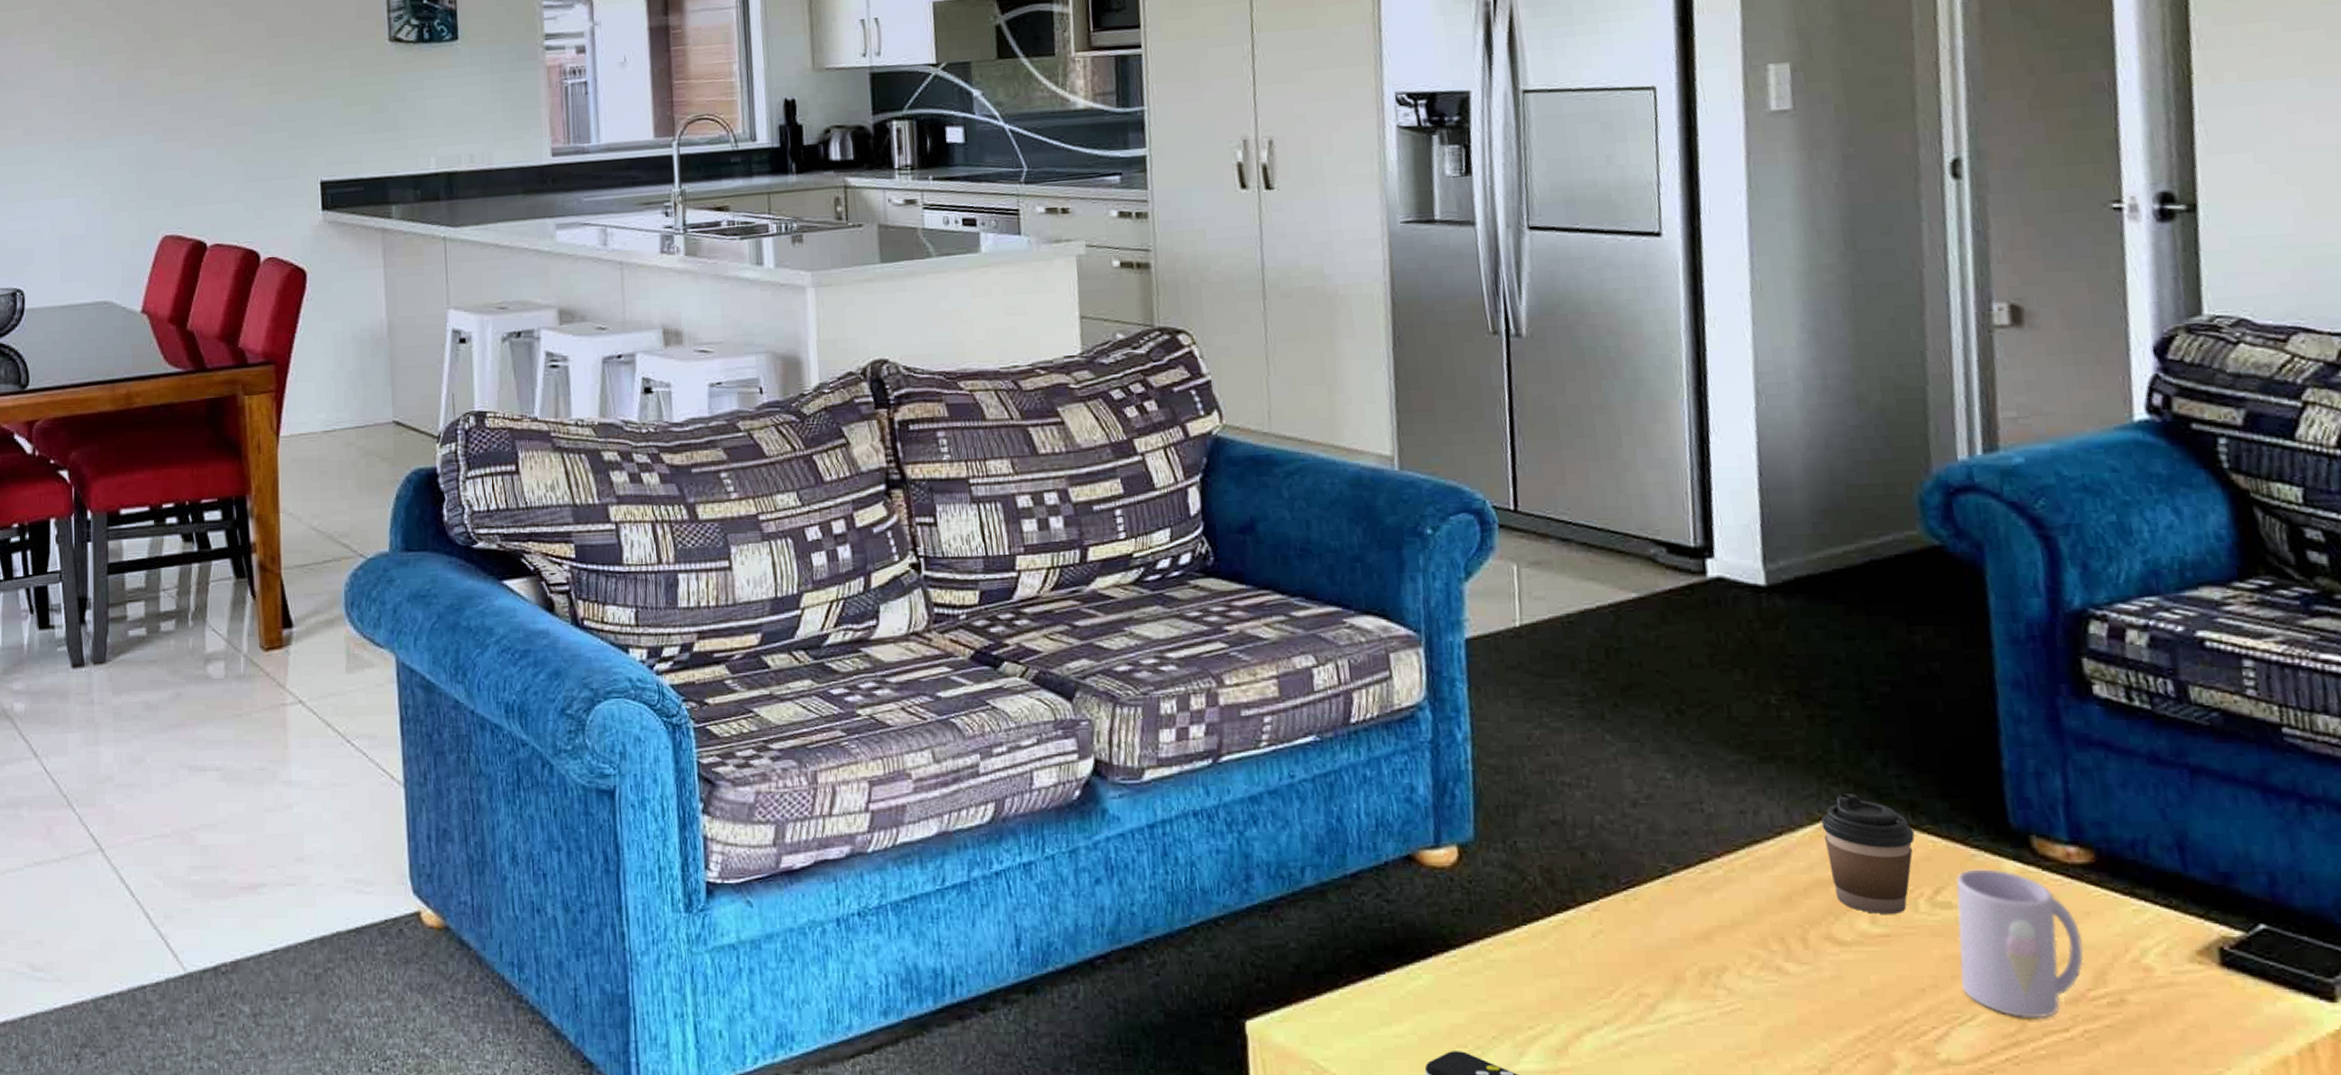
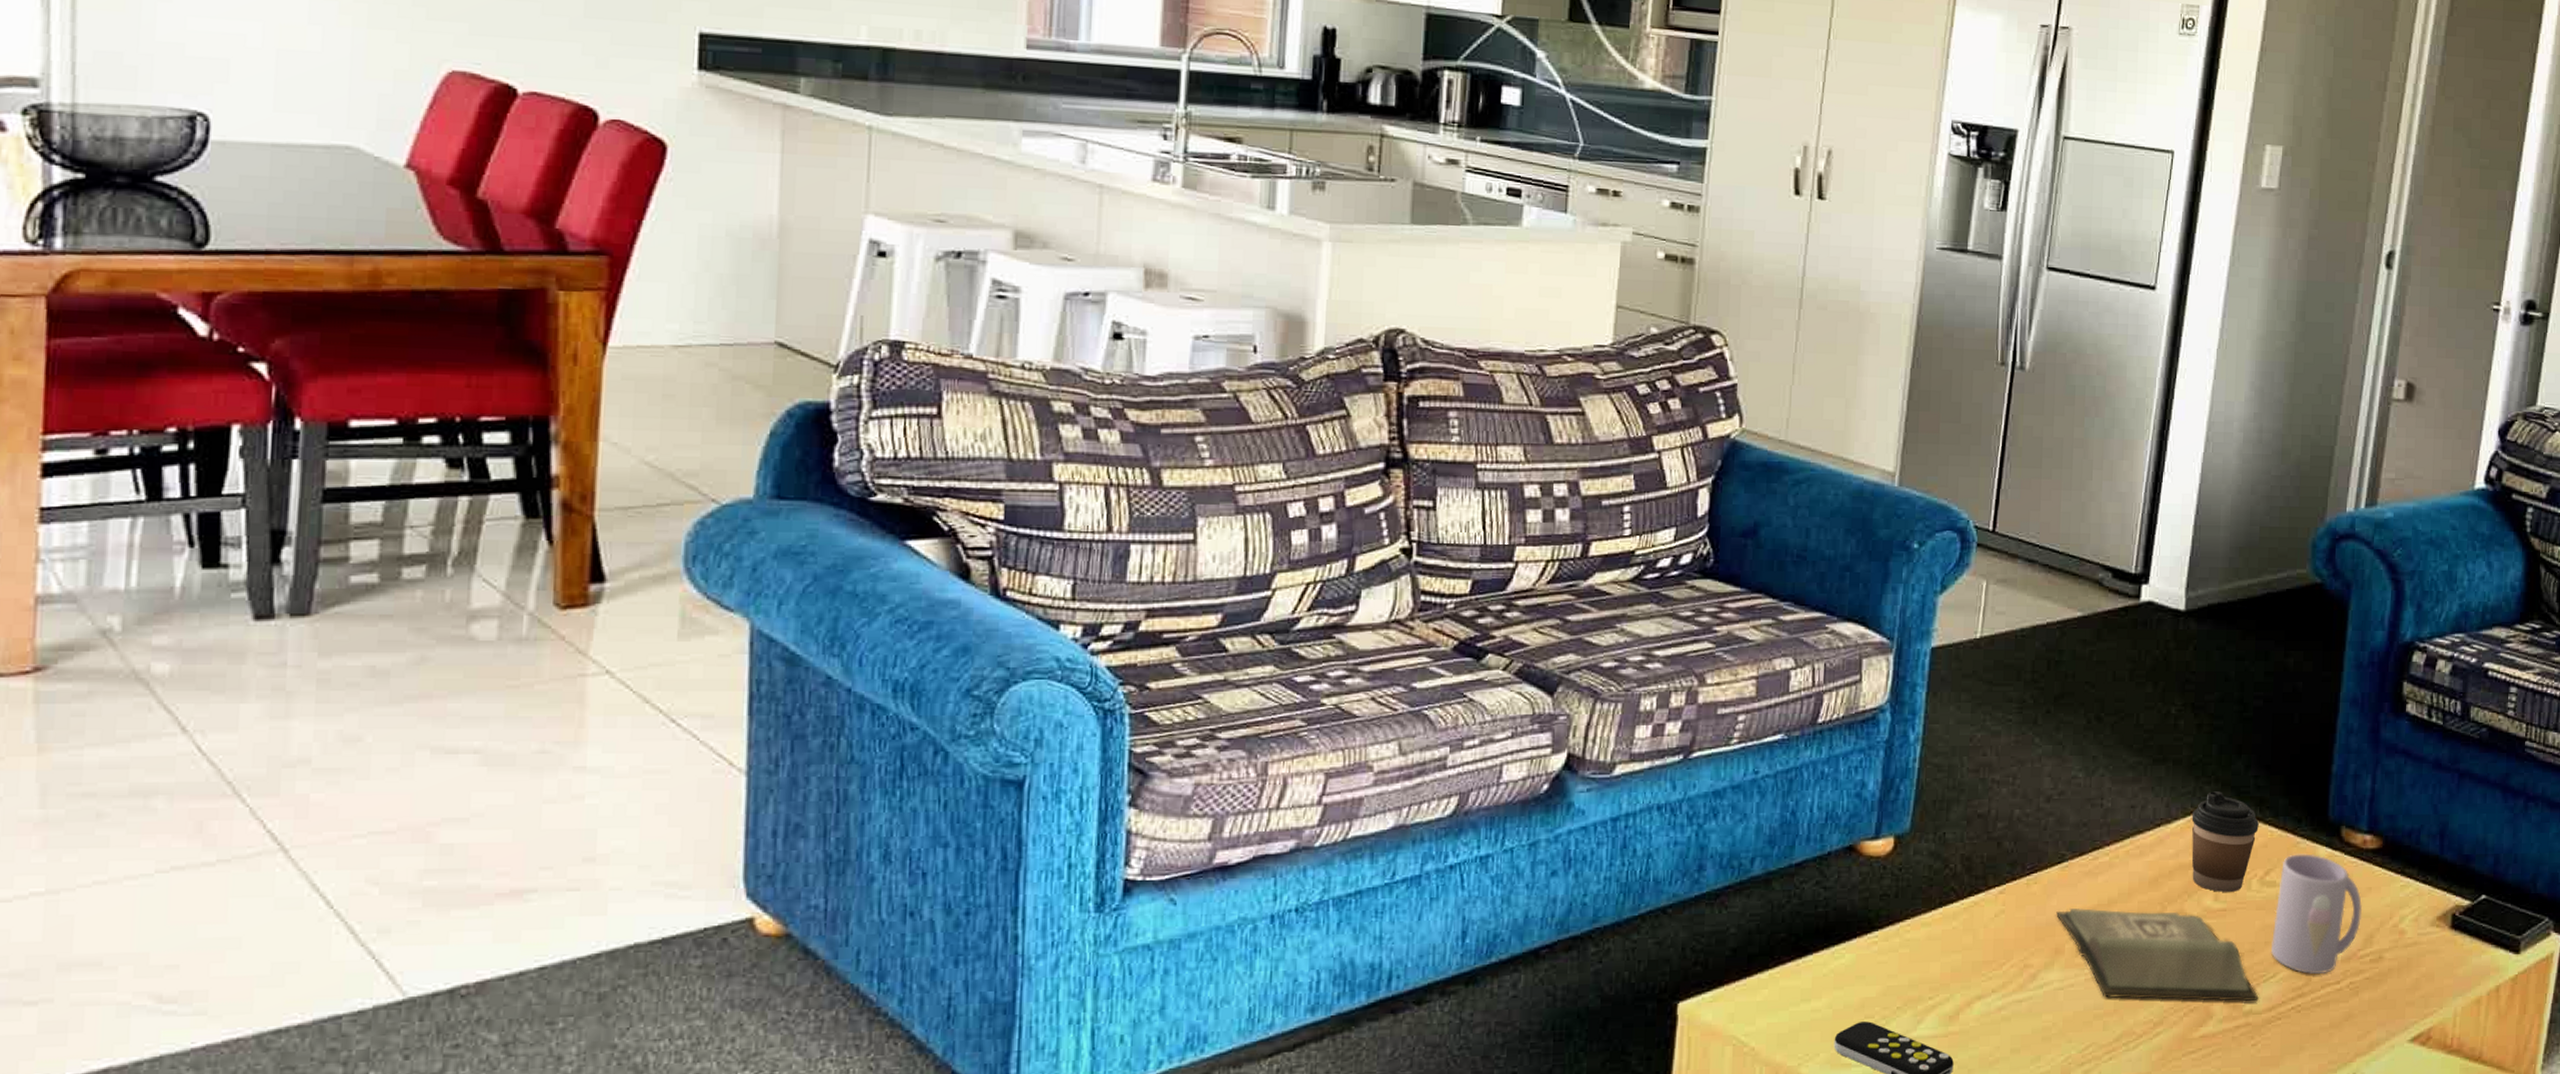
hardback book: none [1667,930,1957,1049] -> present [2056,908,2259,1002]

